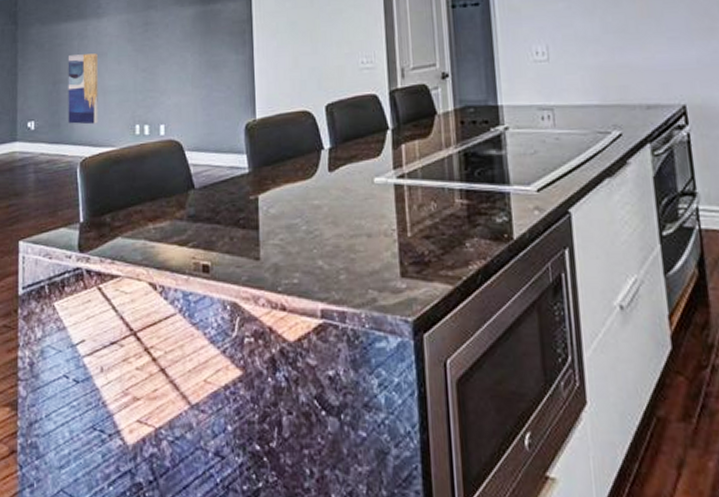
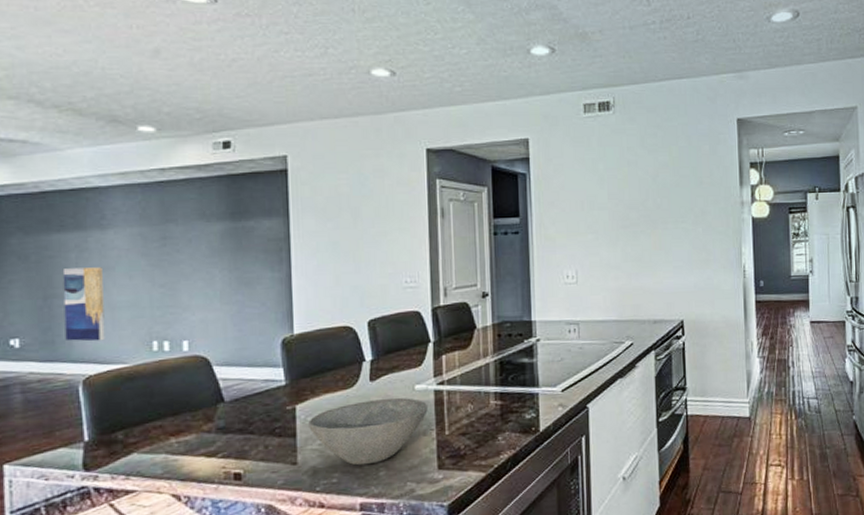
bowl: none [270,191,388,266] -> present [308,397,428,466]

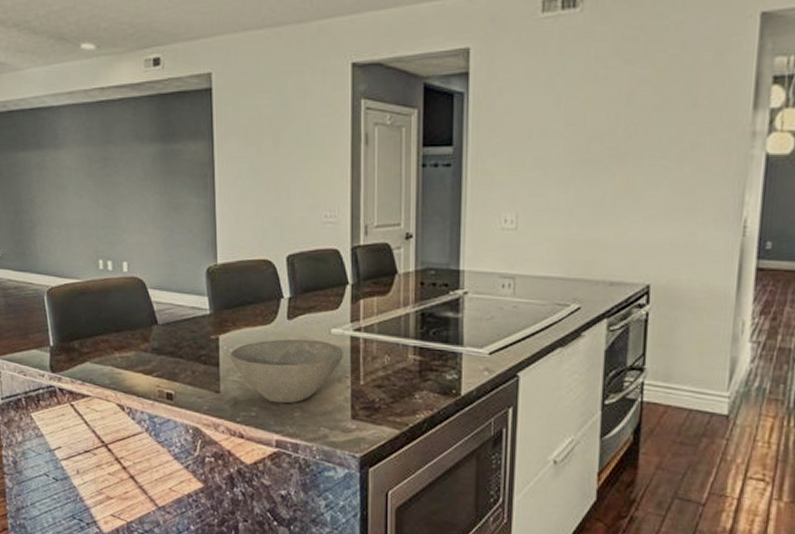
wall art: present [62,267,105,342] -> none [27,185,62,256]

